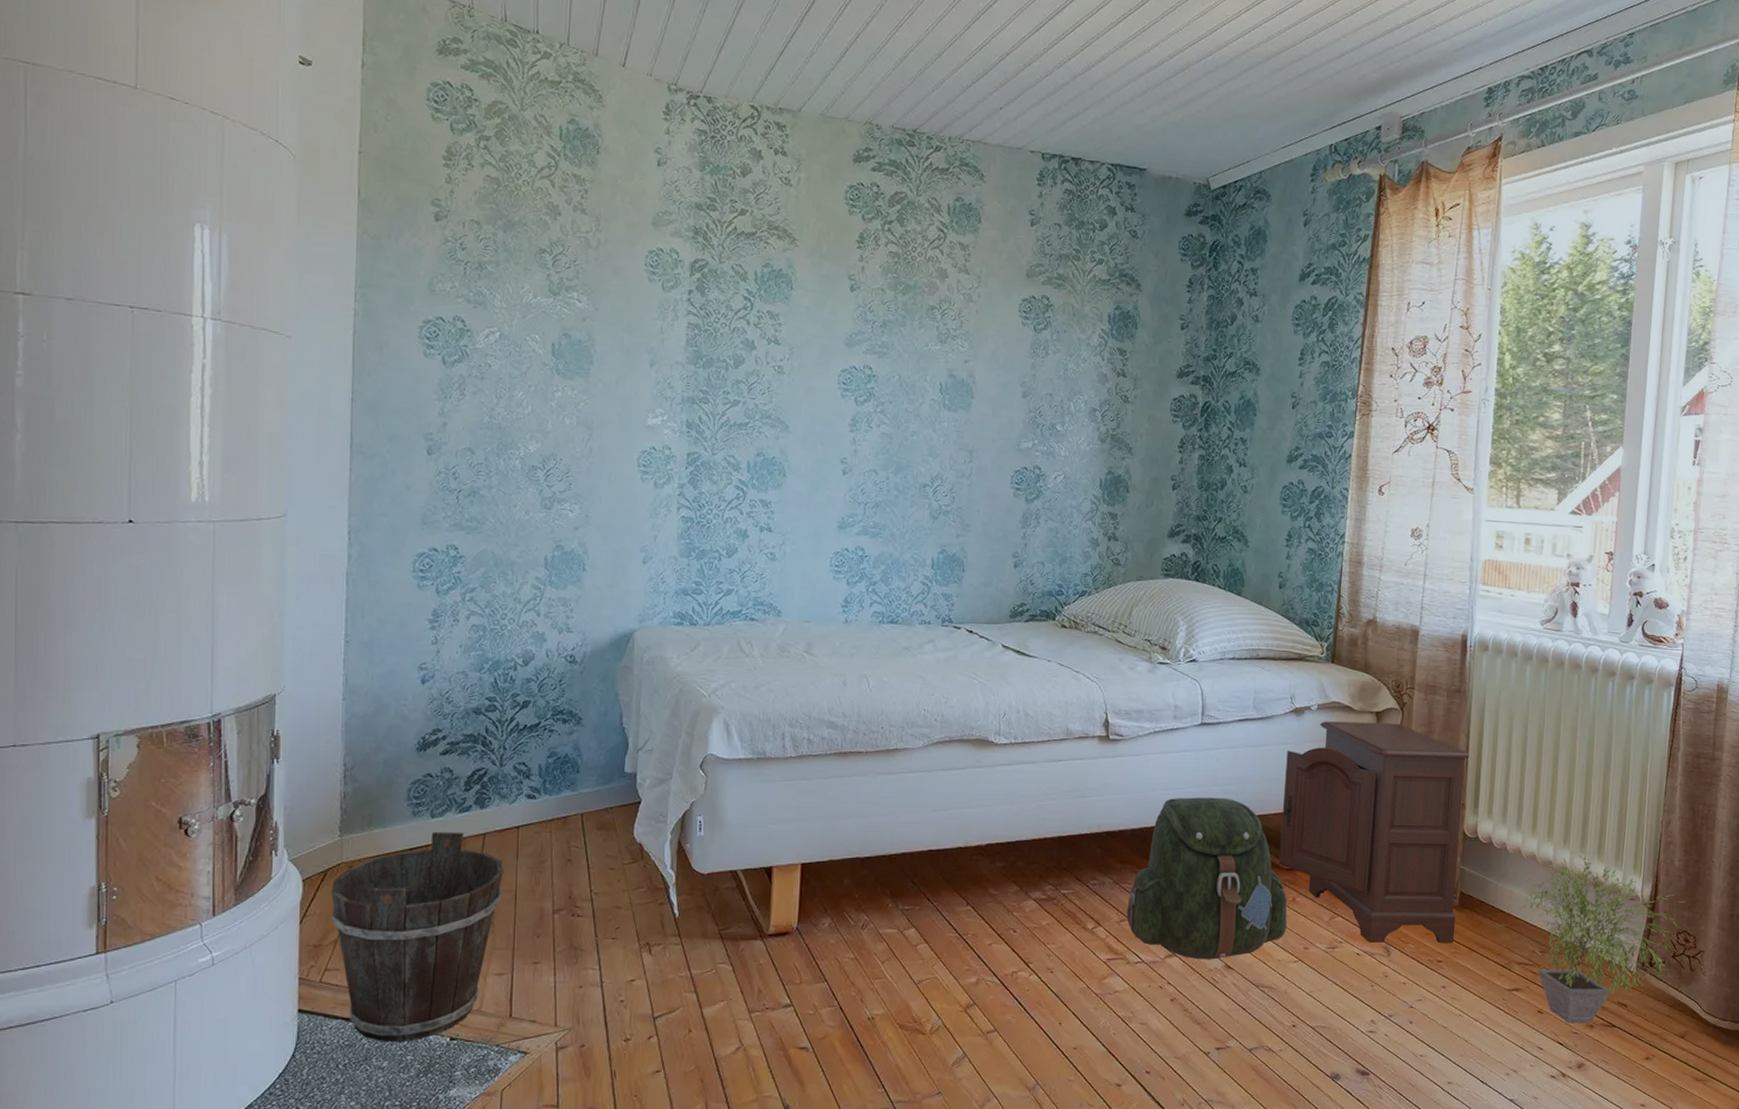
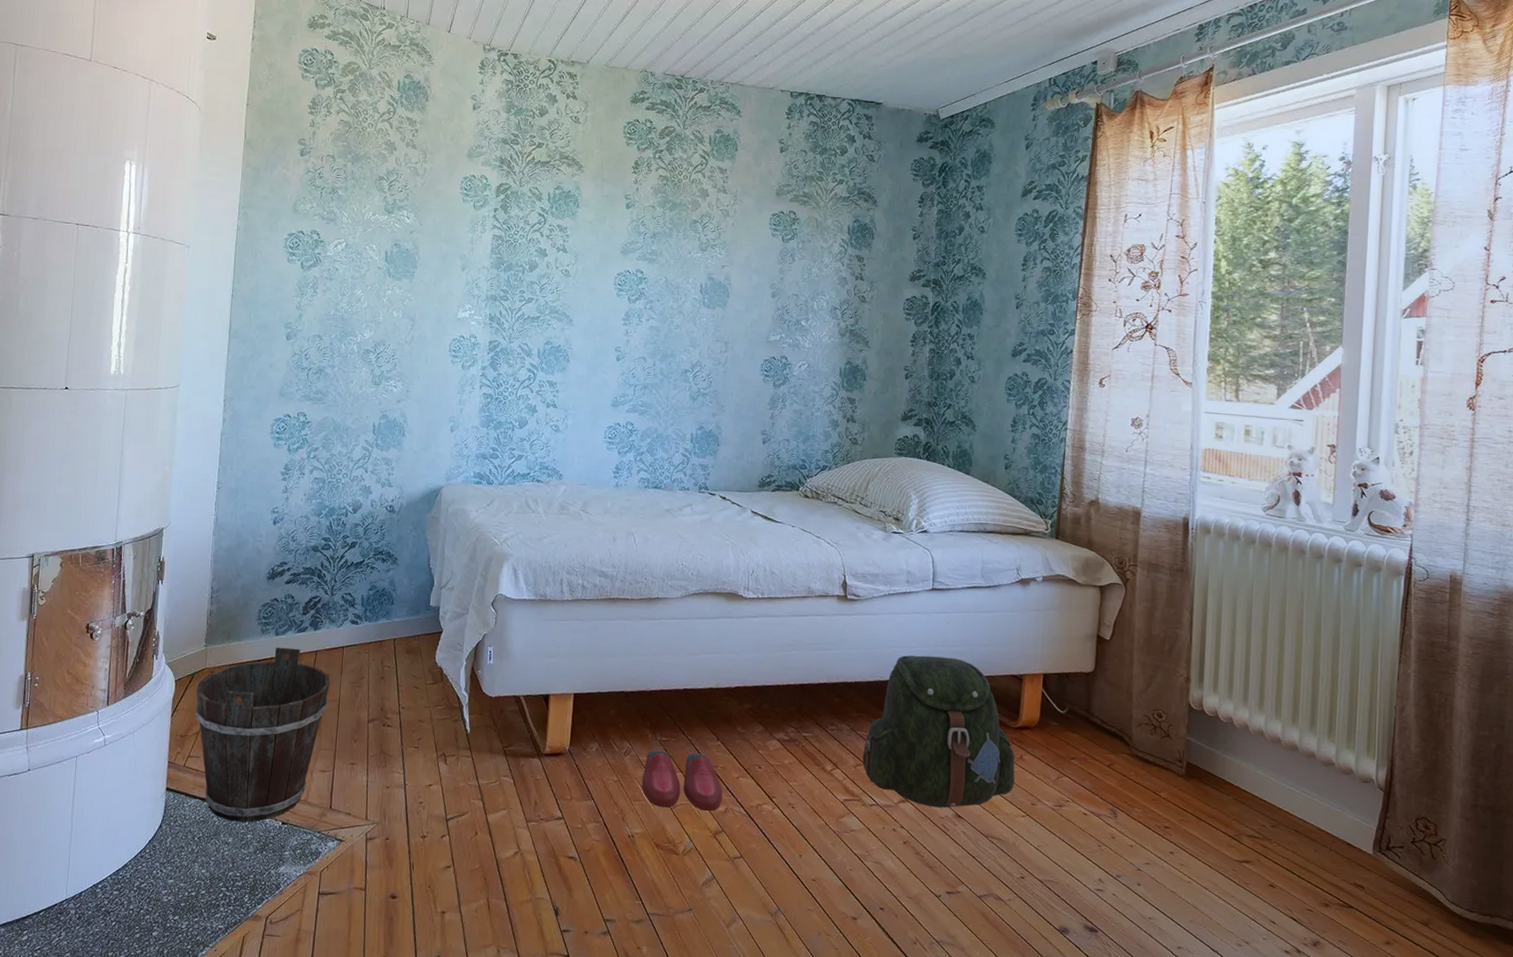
slippers: none [882,920,974,983] -> present [641,749,723,811]
nightstand: present [1278,721,1469,943] -> none [1006,592,1193,810]
potted plant: present [1517,854,1685,1023] -> none [1245,734,1424,902]

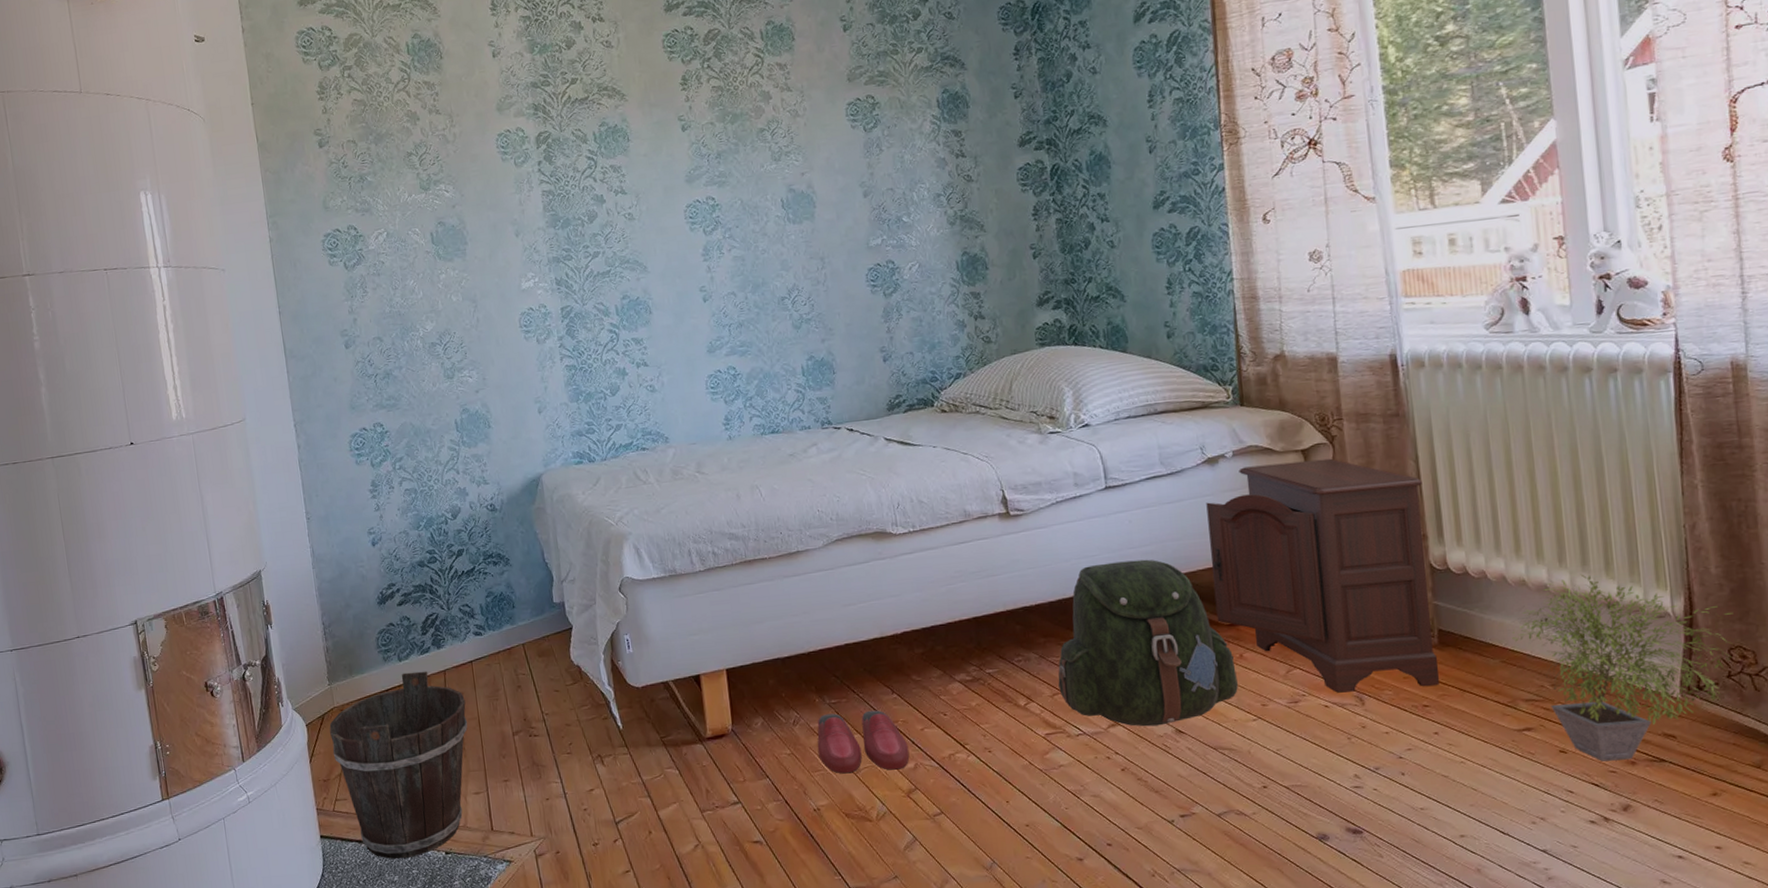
nightstand: none [1006,592,1193,810] -> present [1206,458,1439,693]
potted plant: none [1245,734,1424,902] -> present [1512,574,1733,762]

